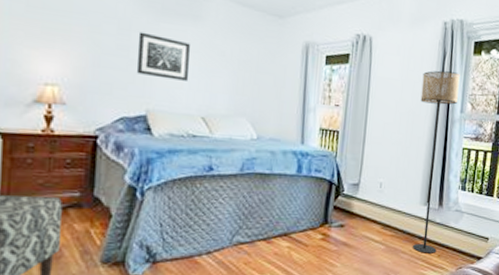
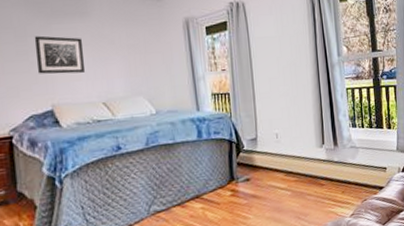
floor lamp: present [413,70,460,254] -> none [297,20,340,193]

